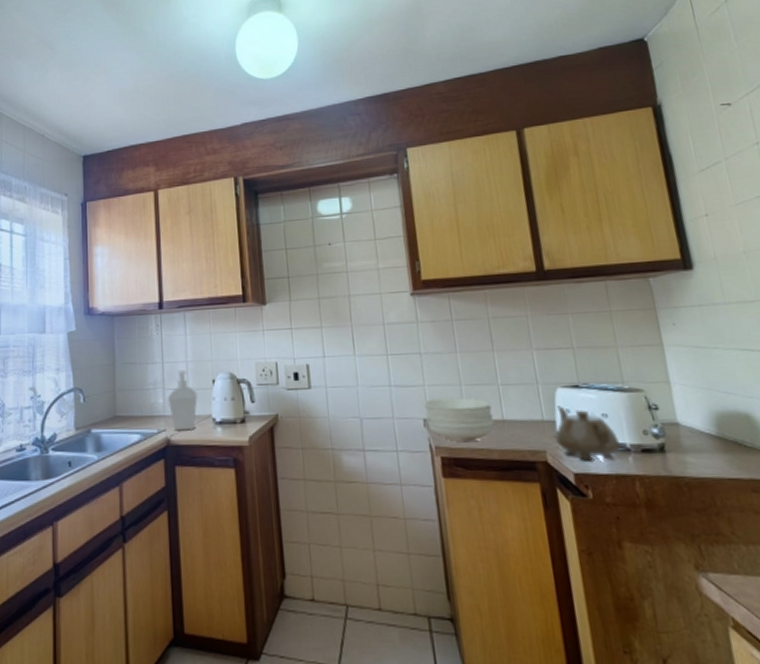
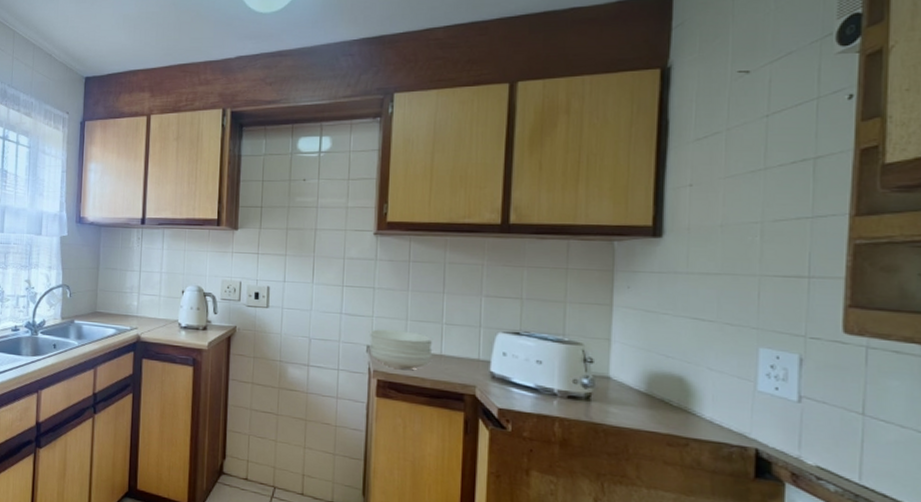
soap bottle: present [168,370,198,431] -> none [142,279,168,331]
teapot: present [555,406,620,461] -> none [487,348,548,402]

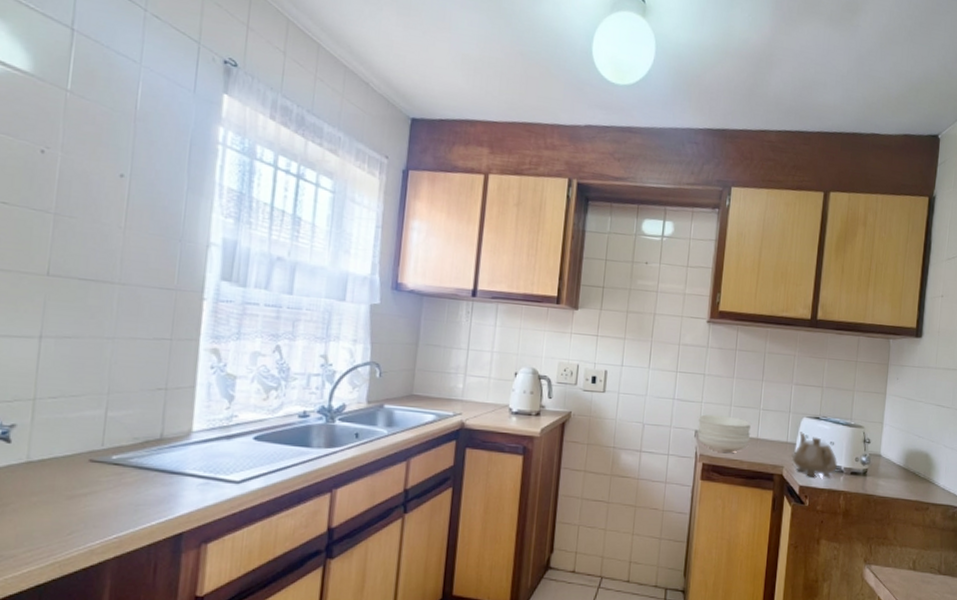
teapot: none [487,348,548,402] -> present [792,432,837,478]

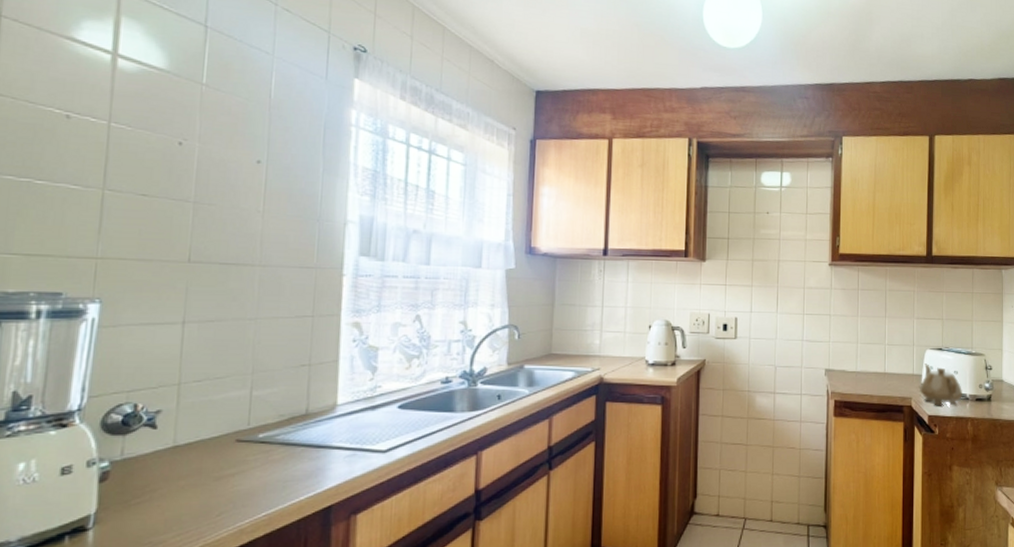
bowl: present [697,414,752,454] -> none [827,353,879,389]

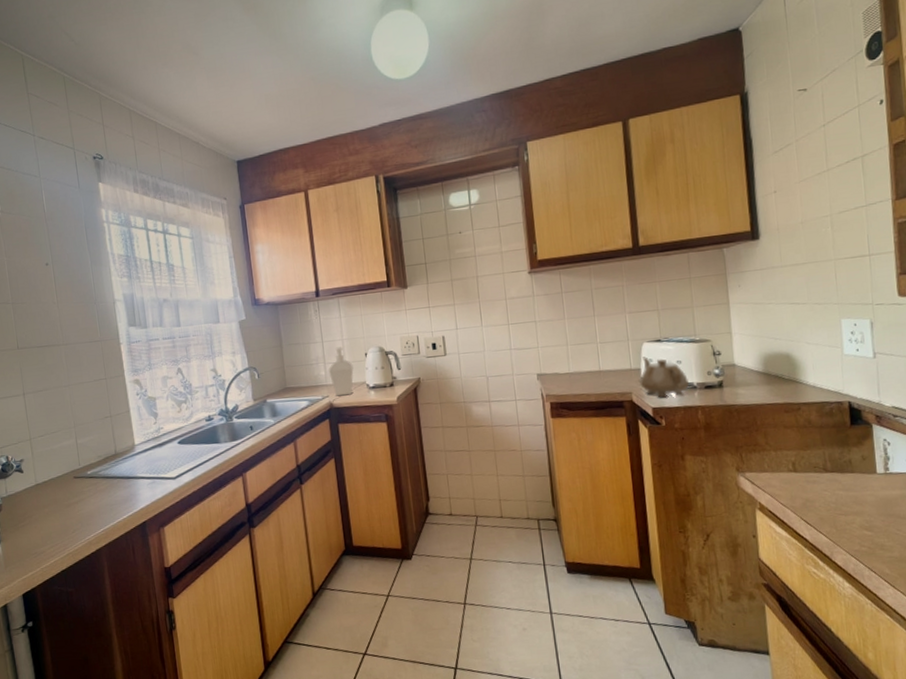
soap bottle: none [605,314,634,370] -> present [329,347,354,397]

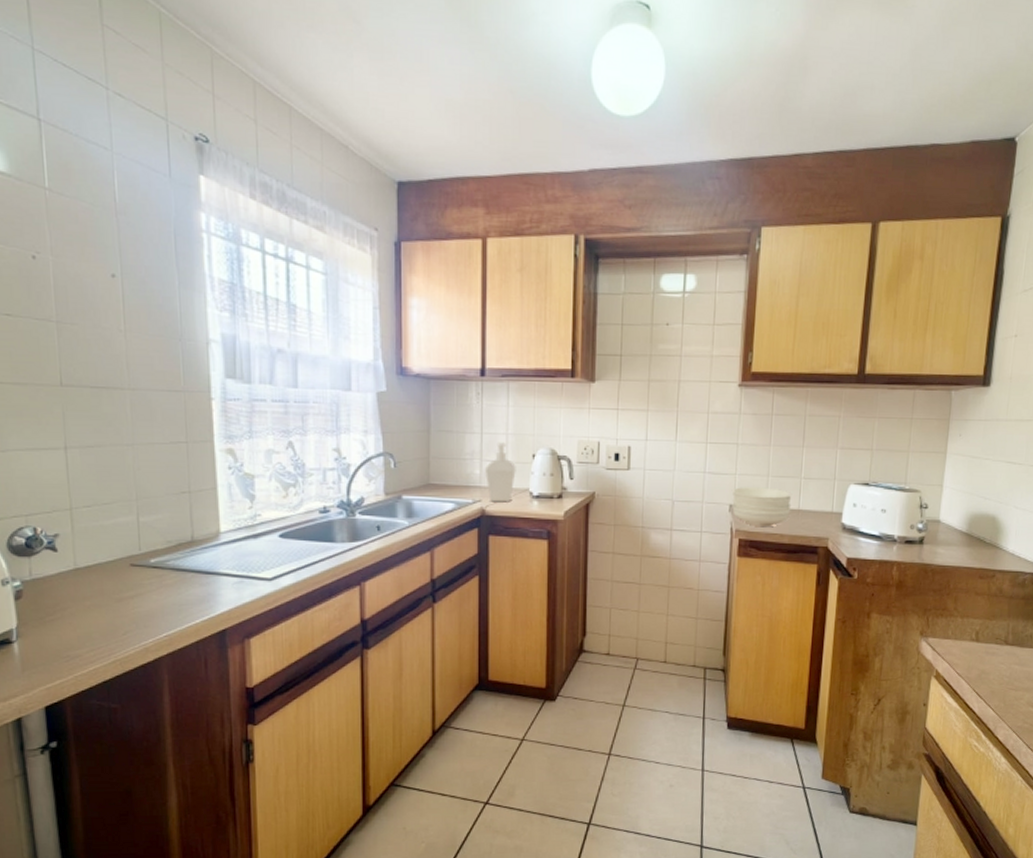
bowl: none [538,355,593,390] -> present [732,487,792,528]
teapot: present [640,357,689,398] -> none [839,500,890,548]

